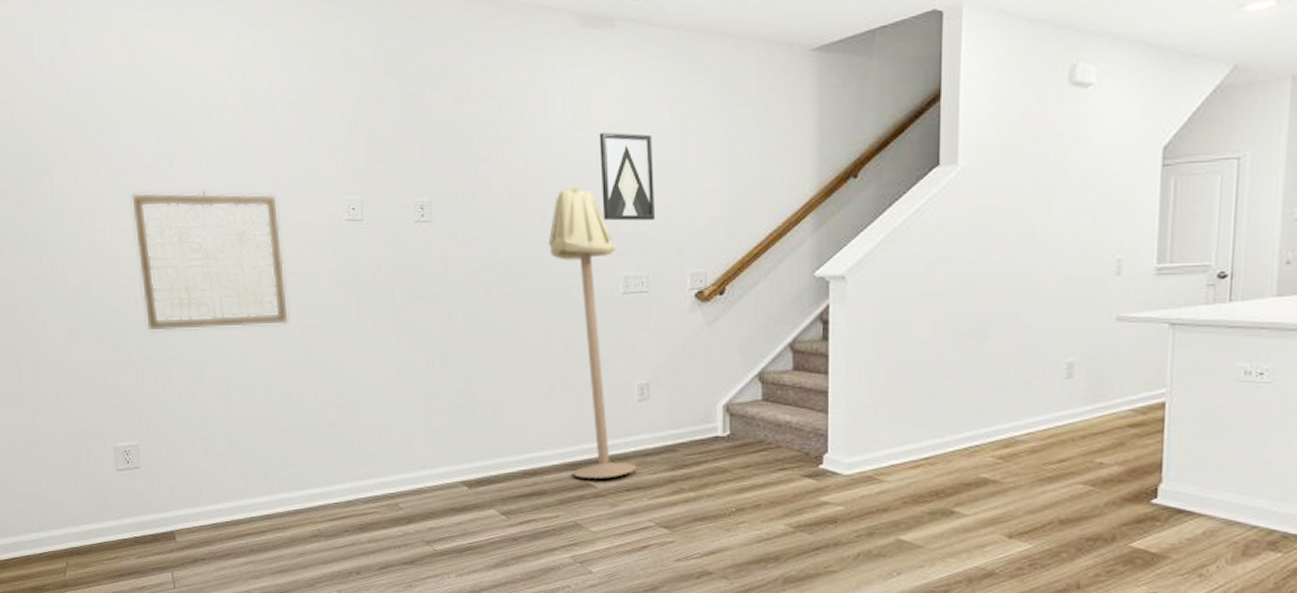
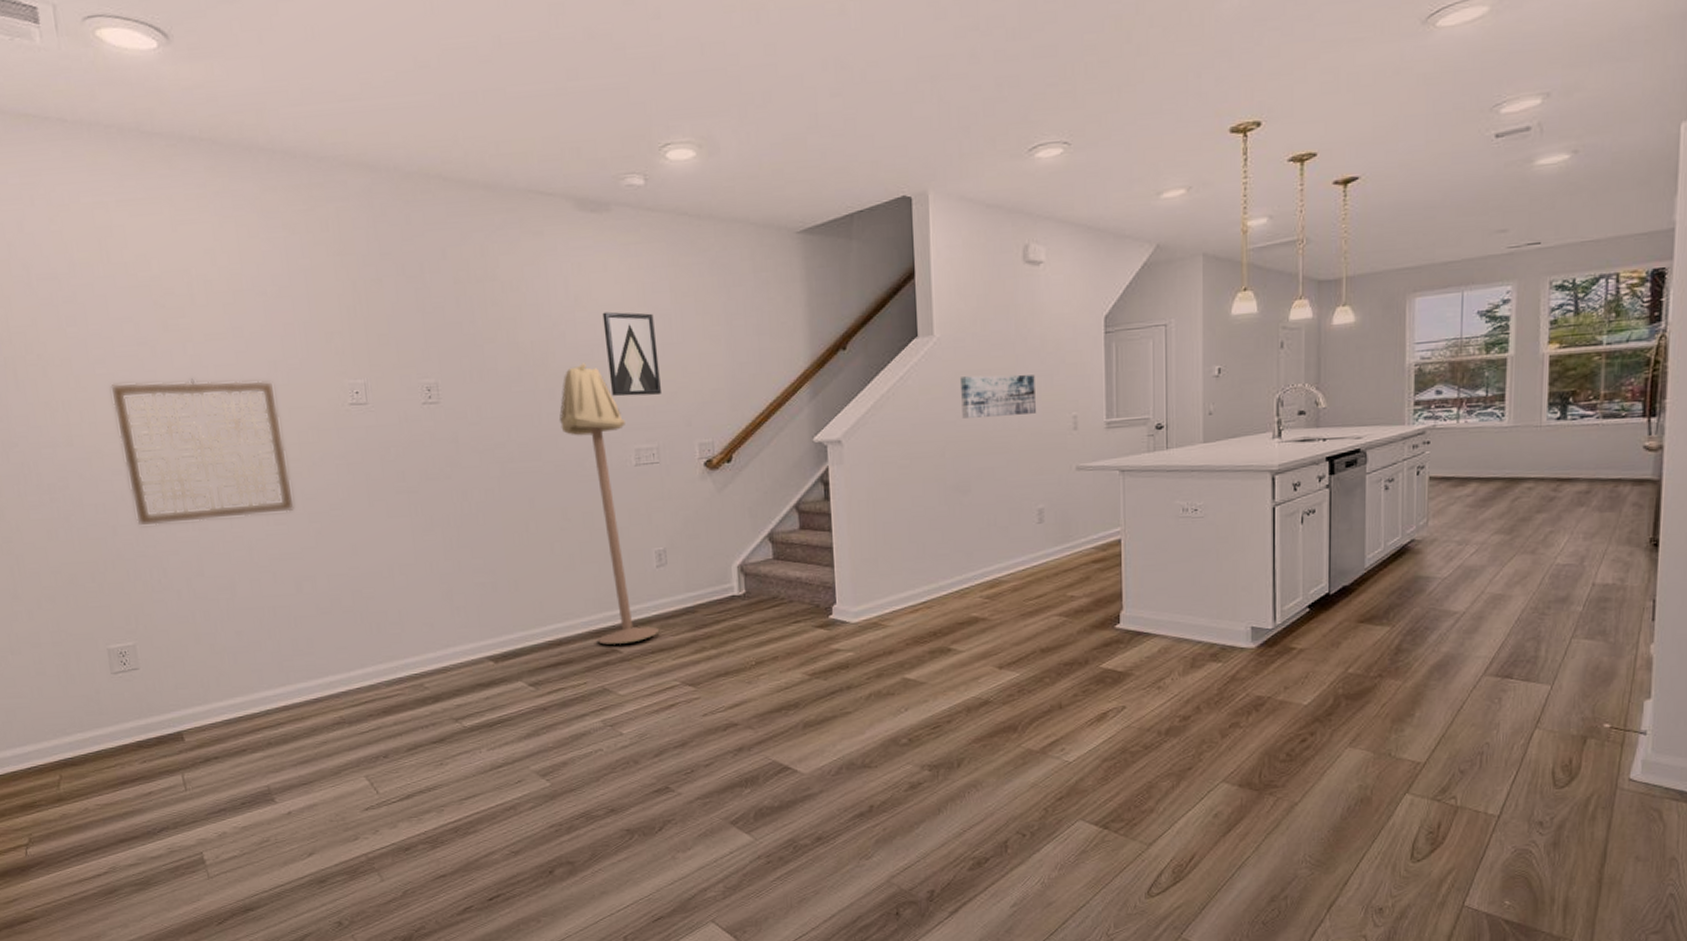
wall art: none [984,210,1074,257] -> present [959,374,1036,418]

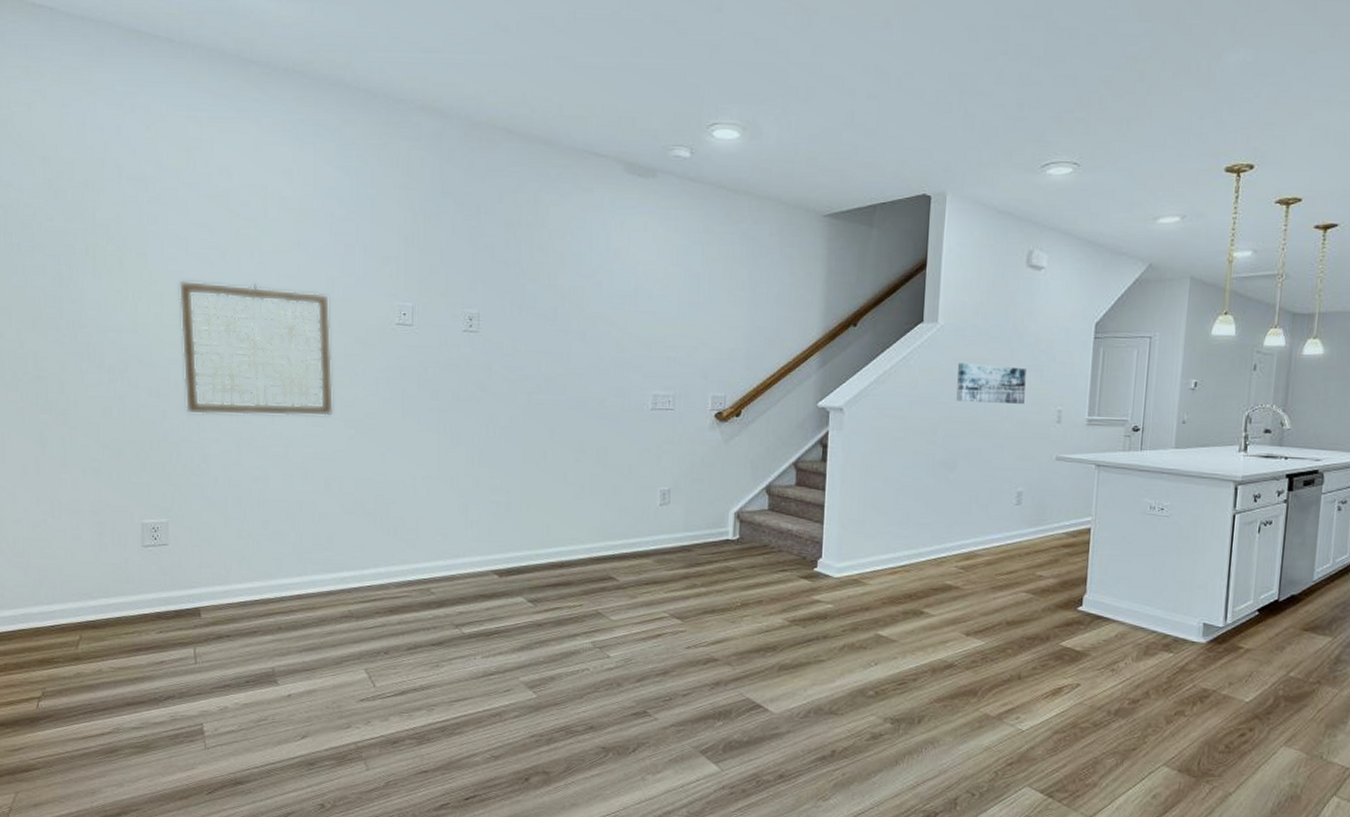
floor lamp: present [559,363,660,645] -> none [586,311,656,573]
wall art: present [602,311,661,397] -> none [637,267,685,348]

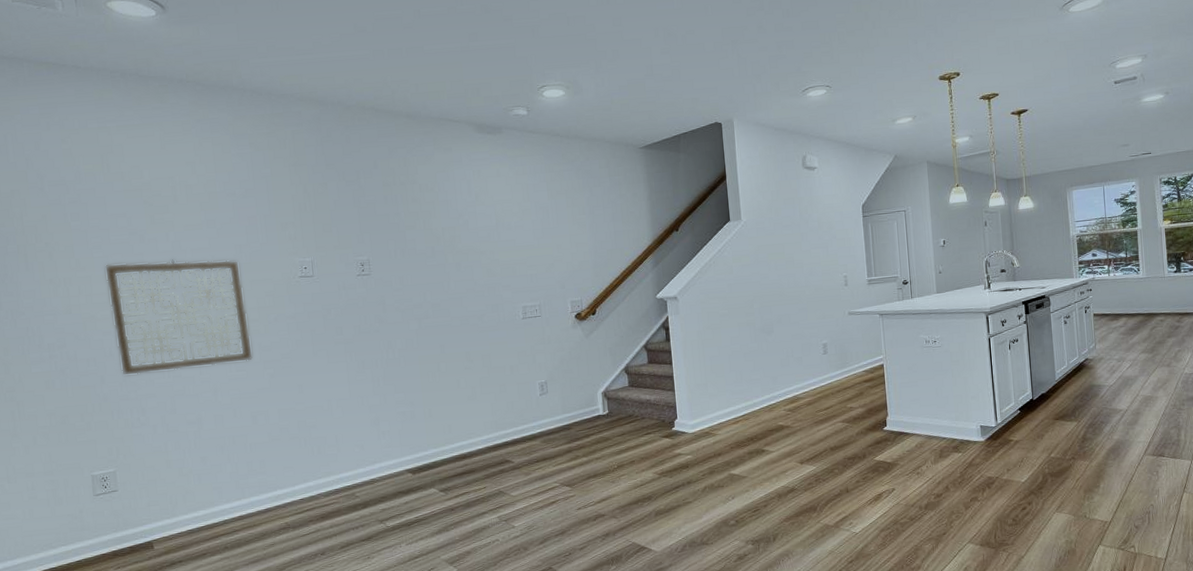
wall art: present [956,363,1026,404] -> none [761,247,817,279]

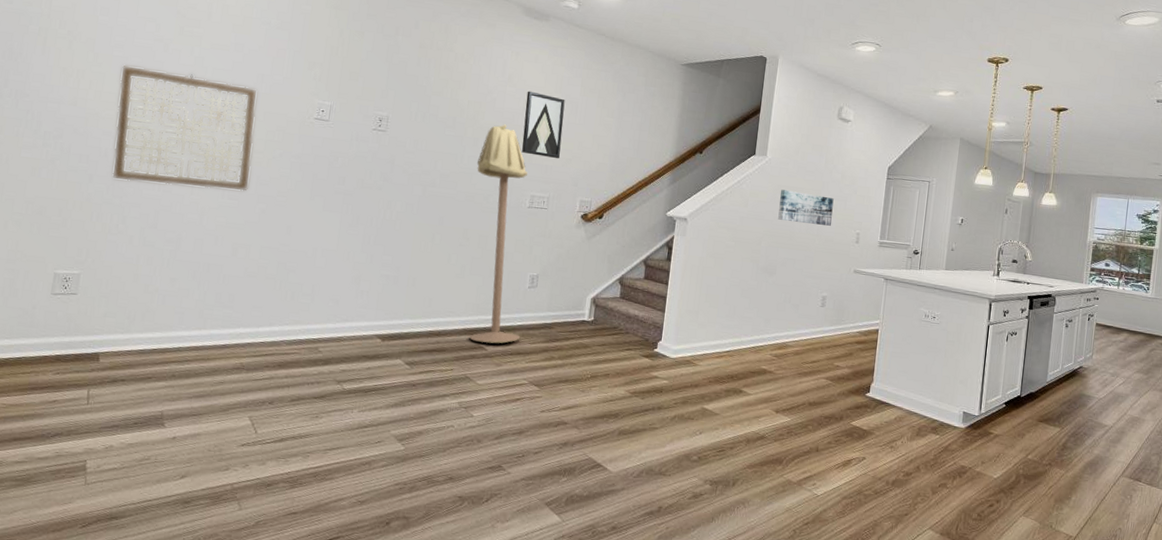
floor lamp: none [463,243,543,457] -> present [469,124,528,344]
wall art: none [496,205,542,268] -> present [522,91,565,159]
wall art: none [761,247,817,279] -> present [778,189,834,226]

